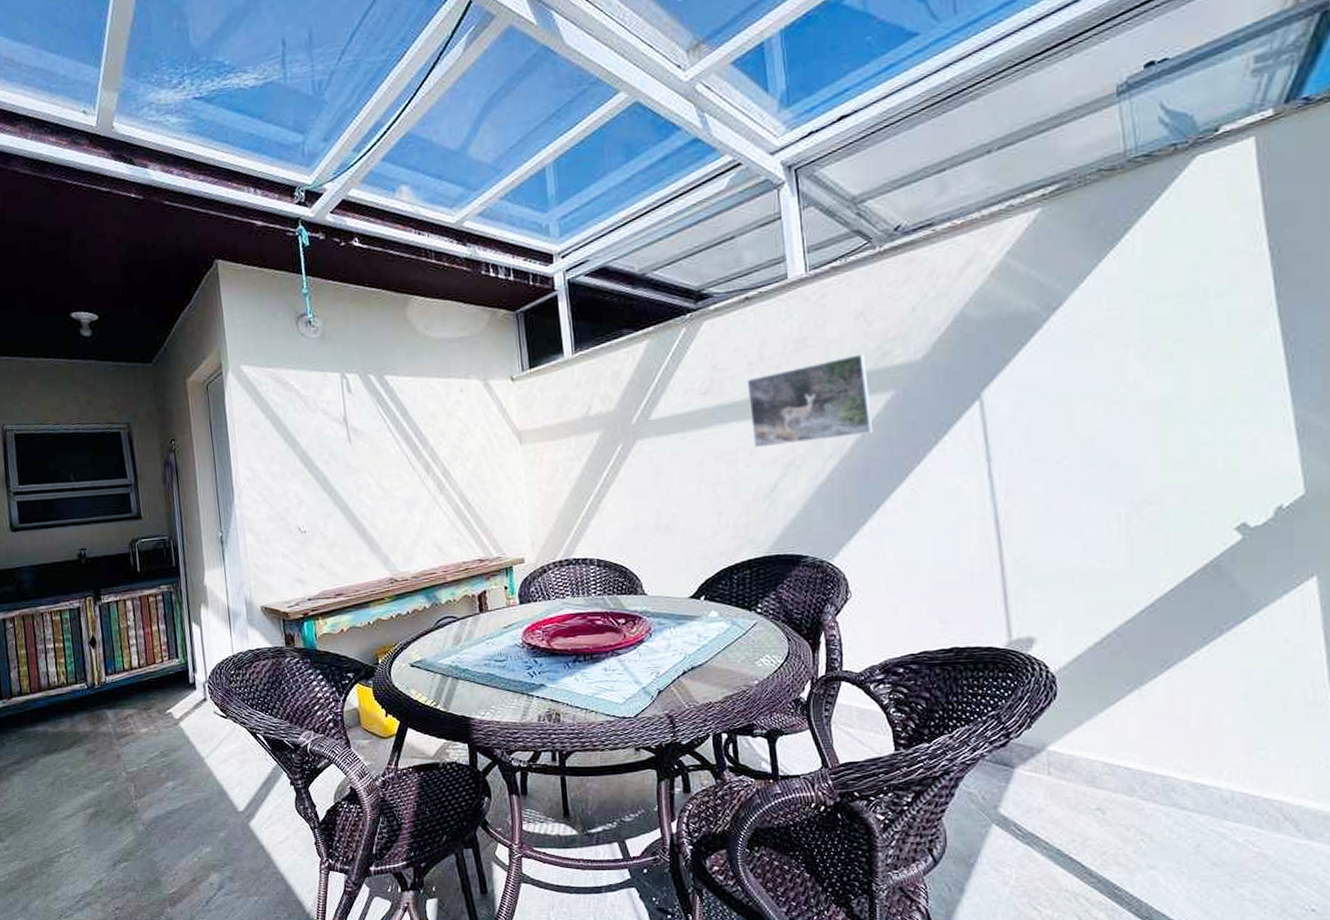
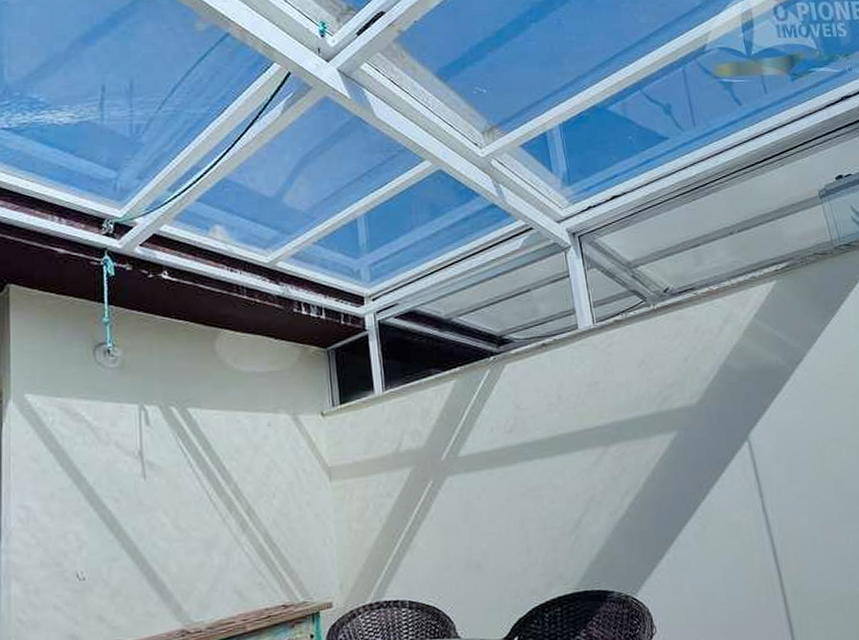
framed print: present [746,354,874,448] -> none [547,398,663,485]

